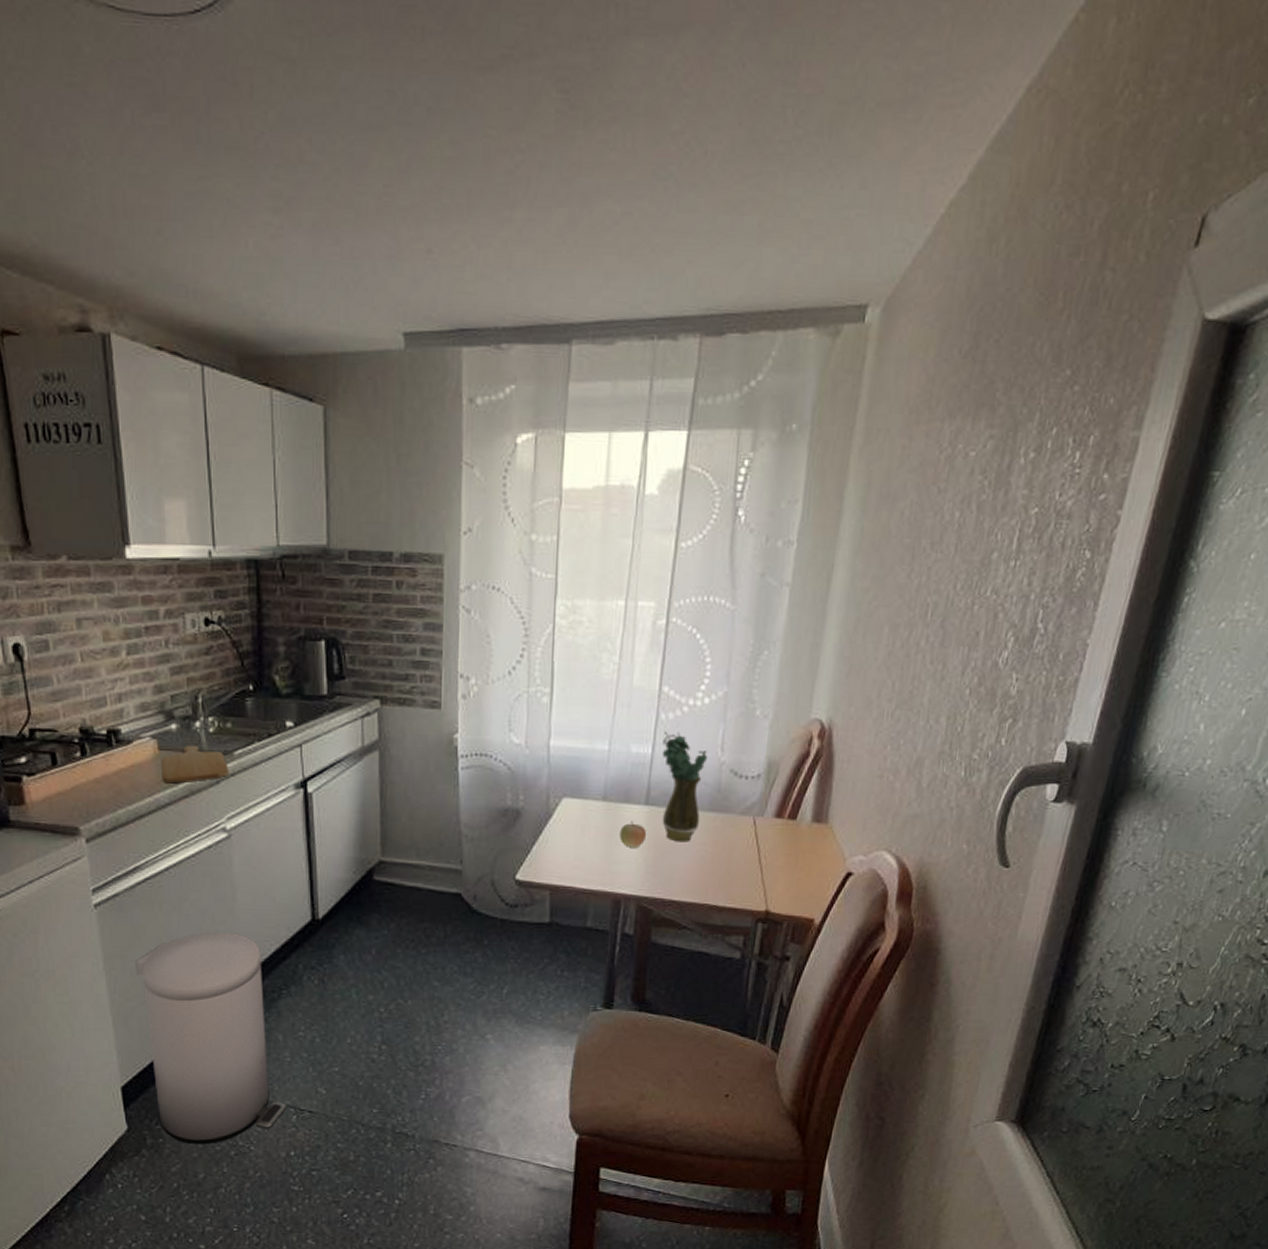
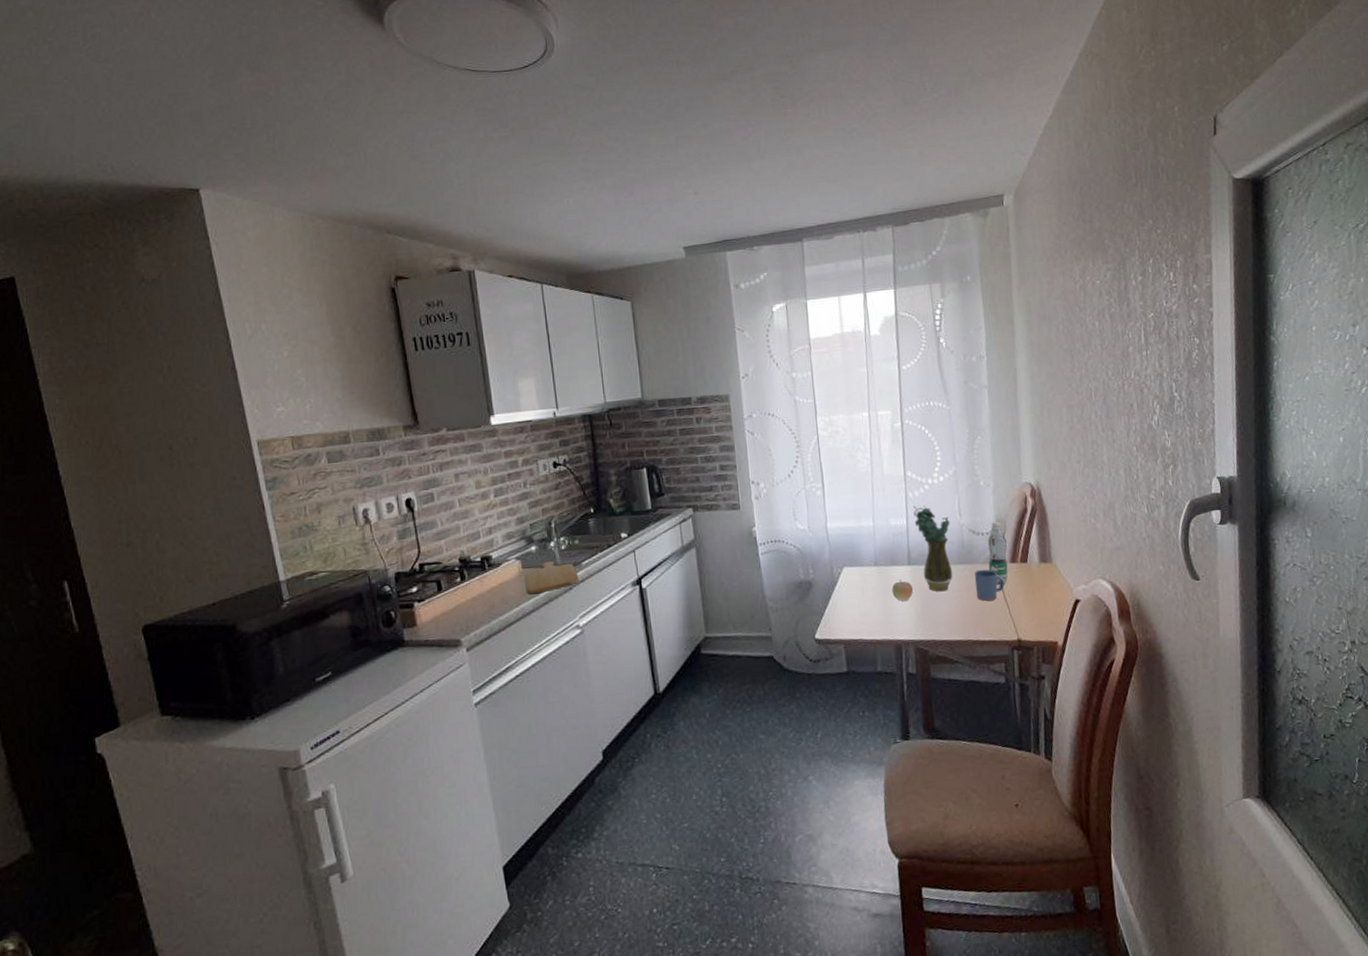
pedal bin: present [135,931,287,1145] -> none [511,713,647,914]
mug: none [724,821,763,860] -> present [974,569,1005,601]
bottle: none [746,763,775,842] -> present [987,521,1008,585]

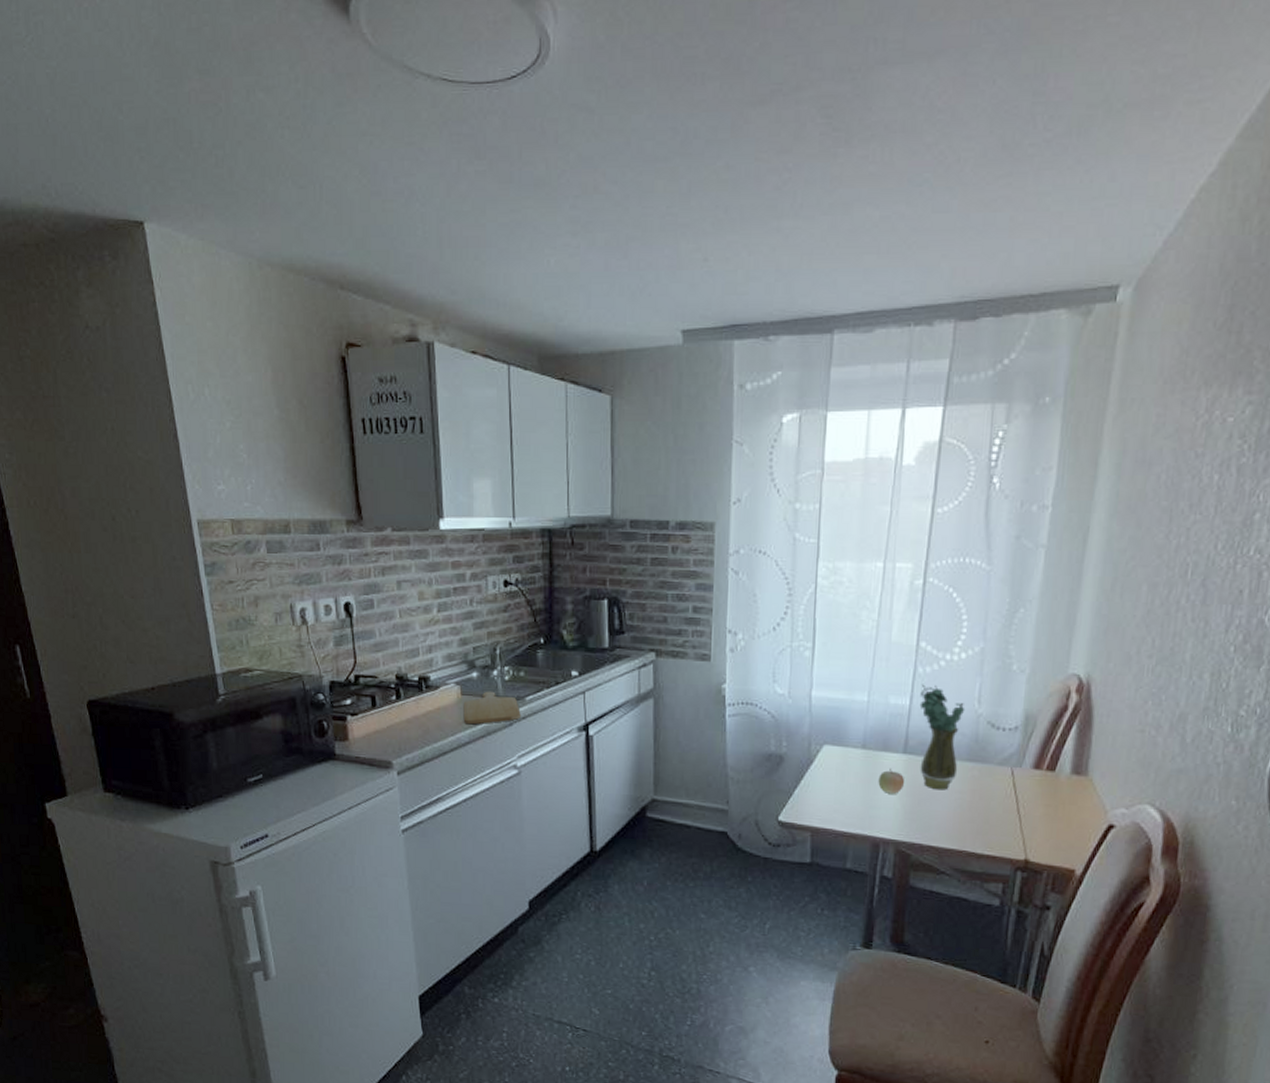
mug: present [974,569,1005,601] -> none [982,771,1021,809]
bottle: present [987,521,1008,585] -> none [1004,716,1033,793]

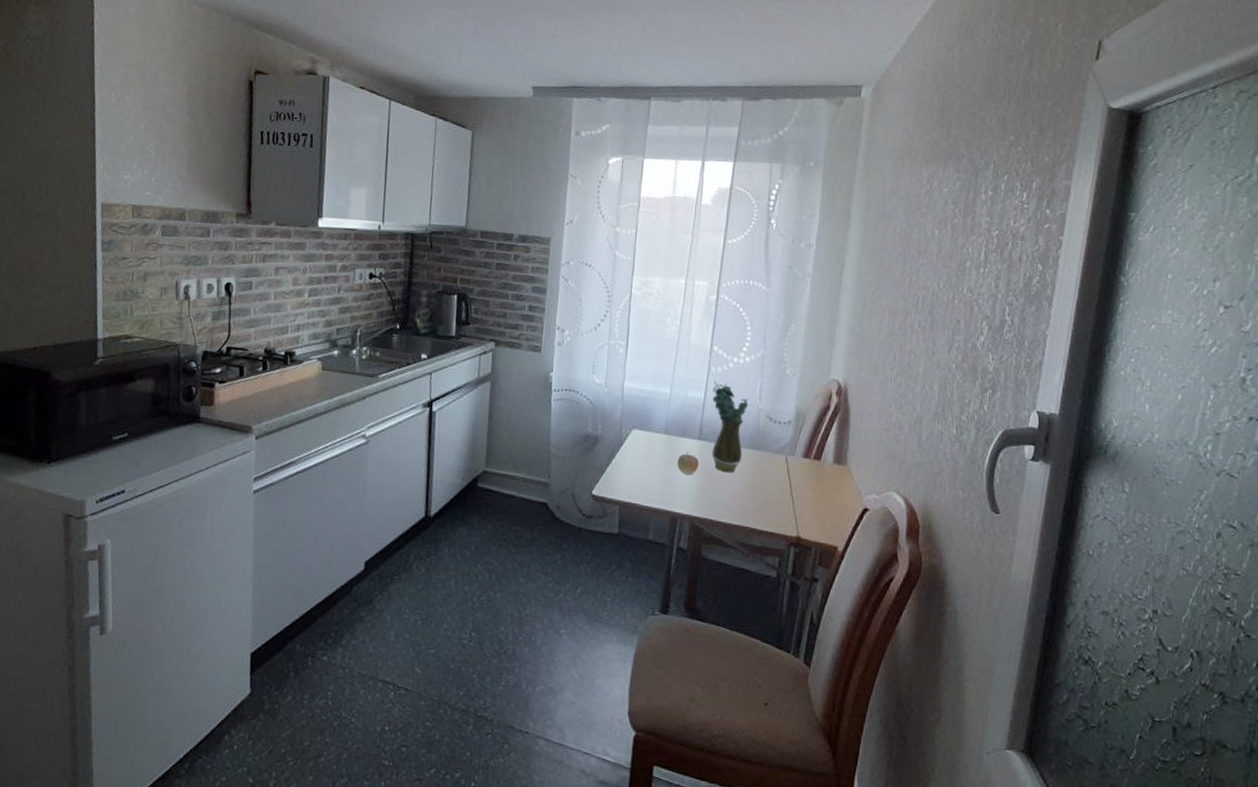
chopping board: present [463,691,521,725] -> none [321,367,374,397]

